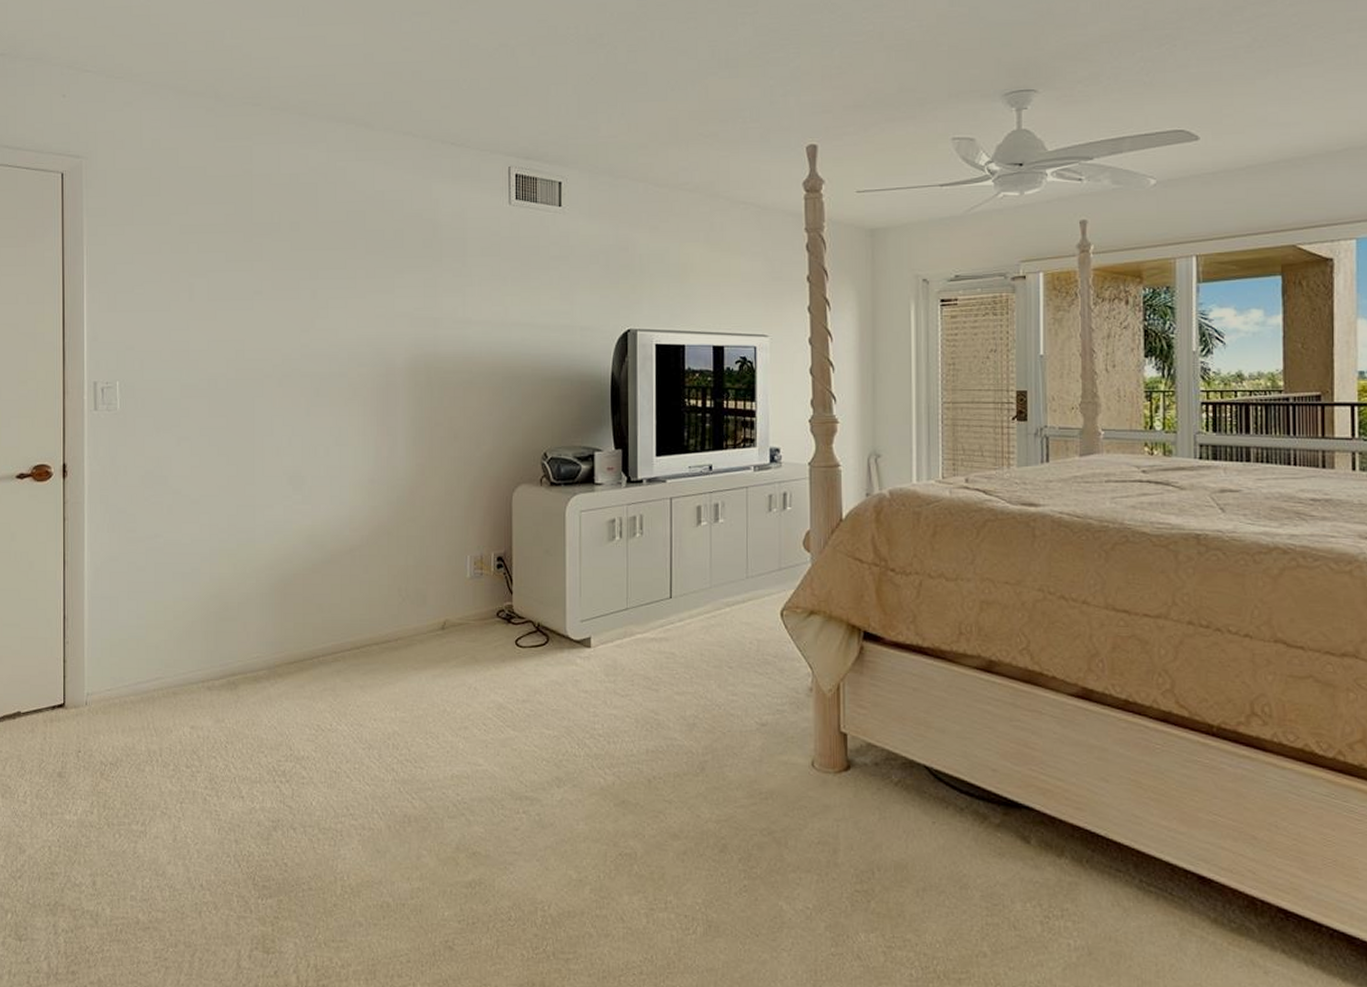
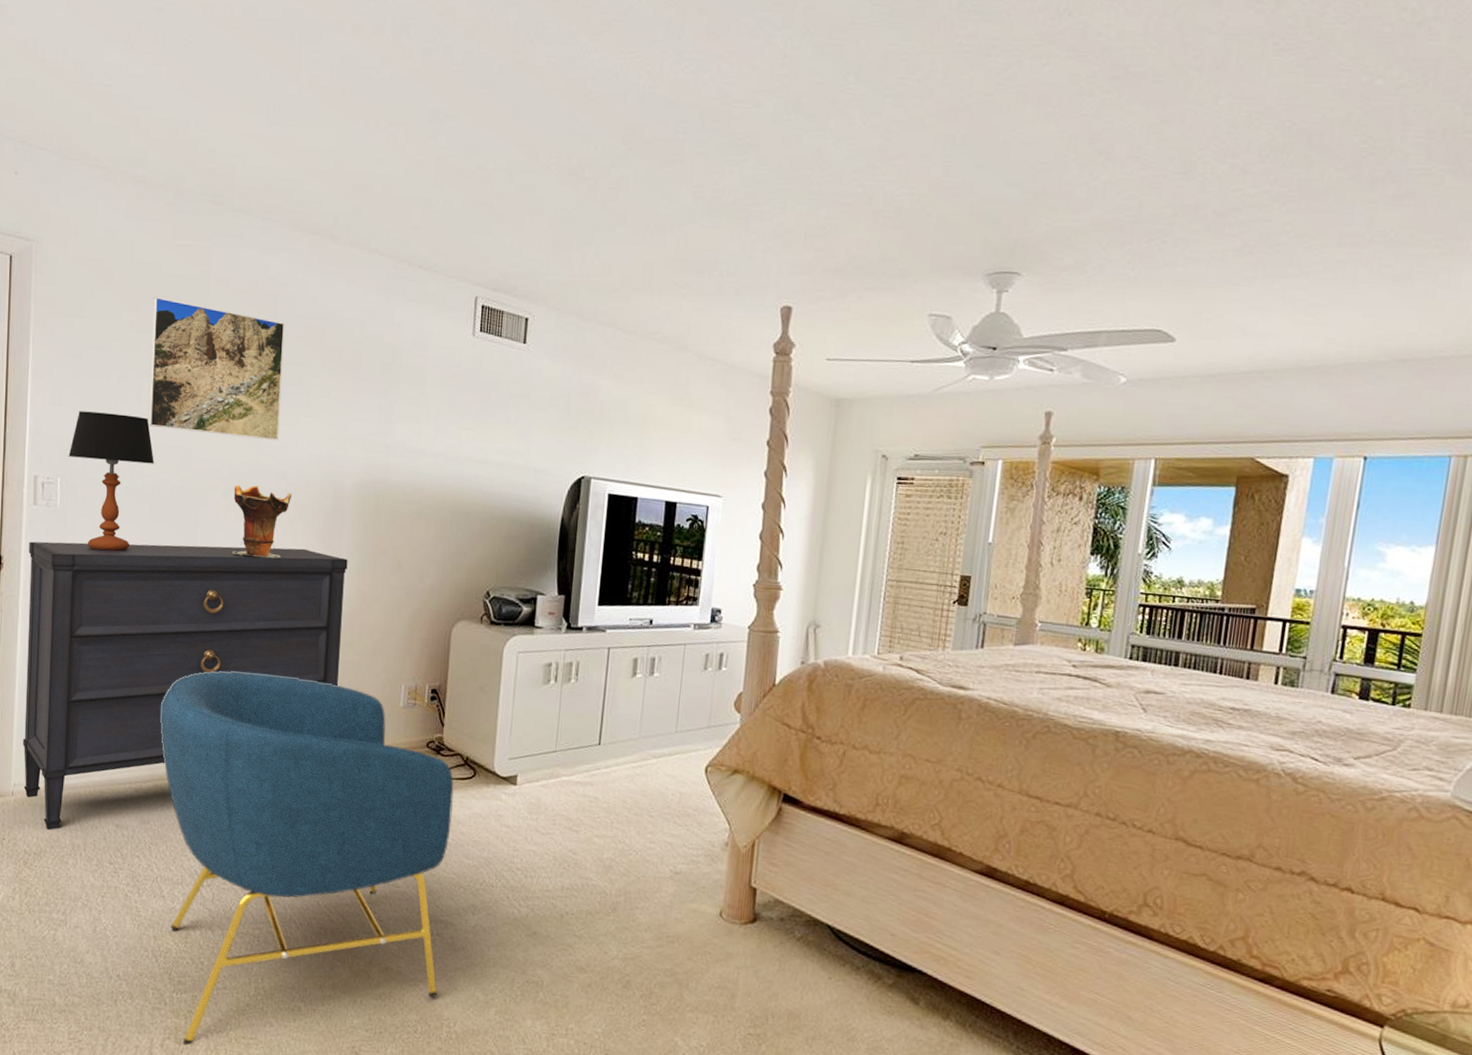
dresser: none [91,428,404,738] -> present [23,541,348,831]
table lamp: none [126,314,210,449] -> present [68,411,155,552]
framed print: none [200,197,328,325] -> present [147,296,285,441]
armchair: none [228,556,529,955] -> present [160,670,454,1046]
decorative vase: none [288,370,344,441] -> present [233,484,291,558]

